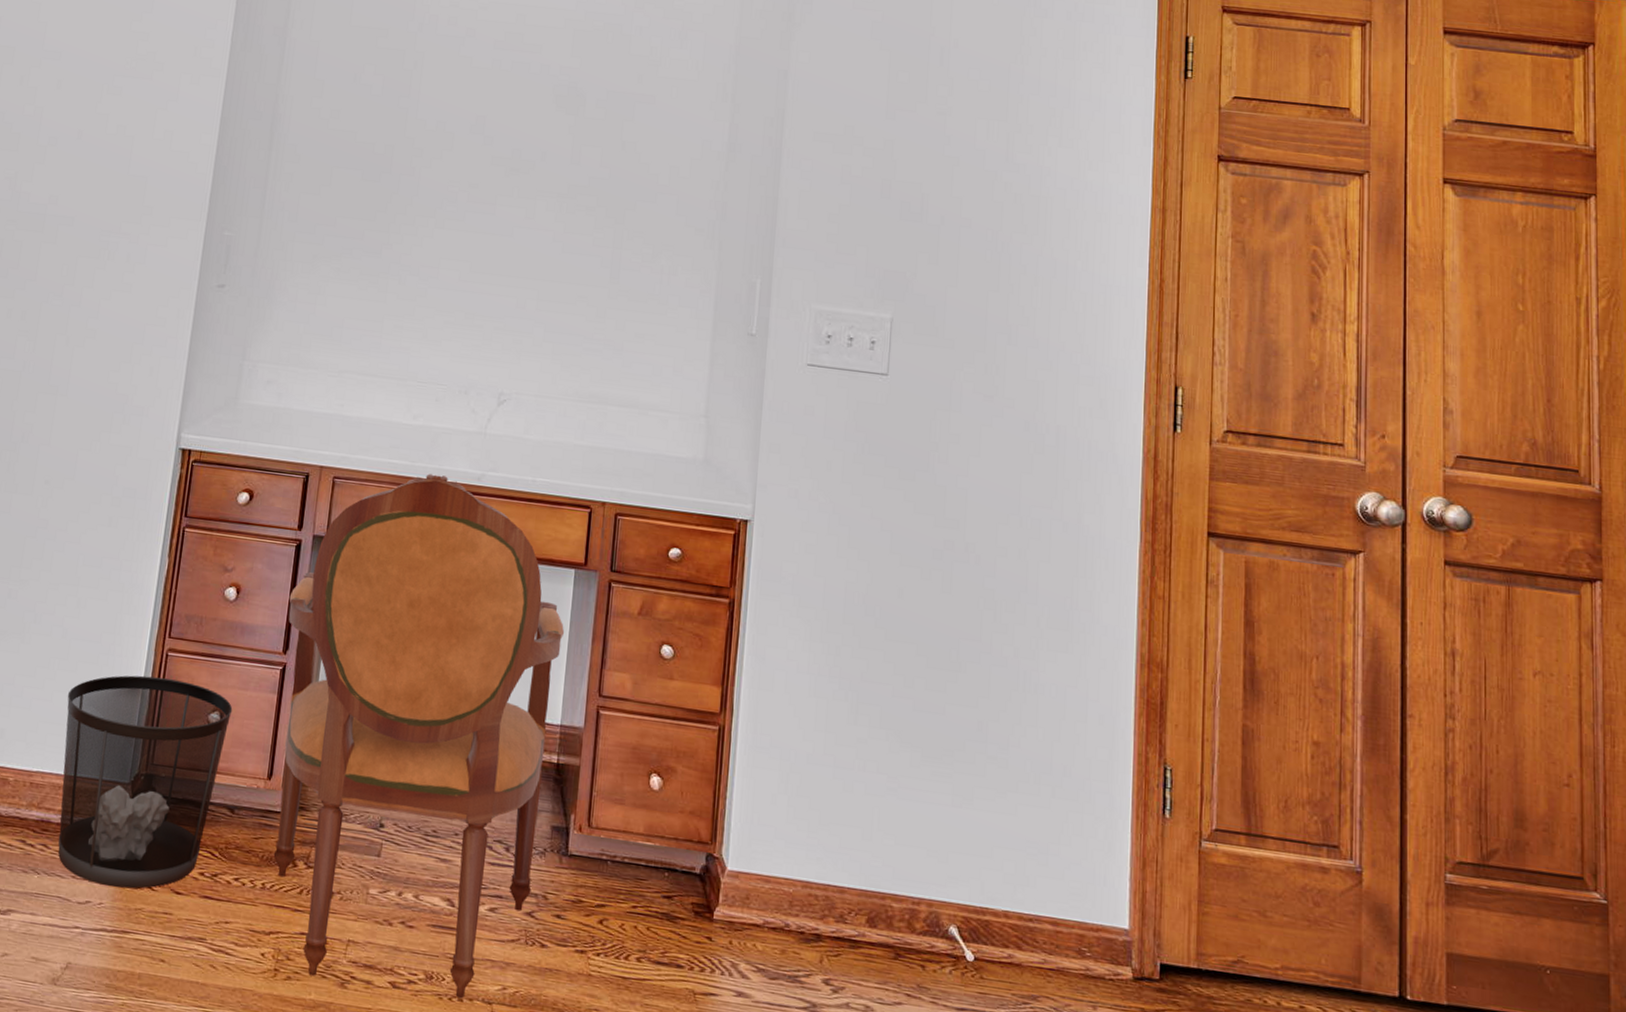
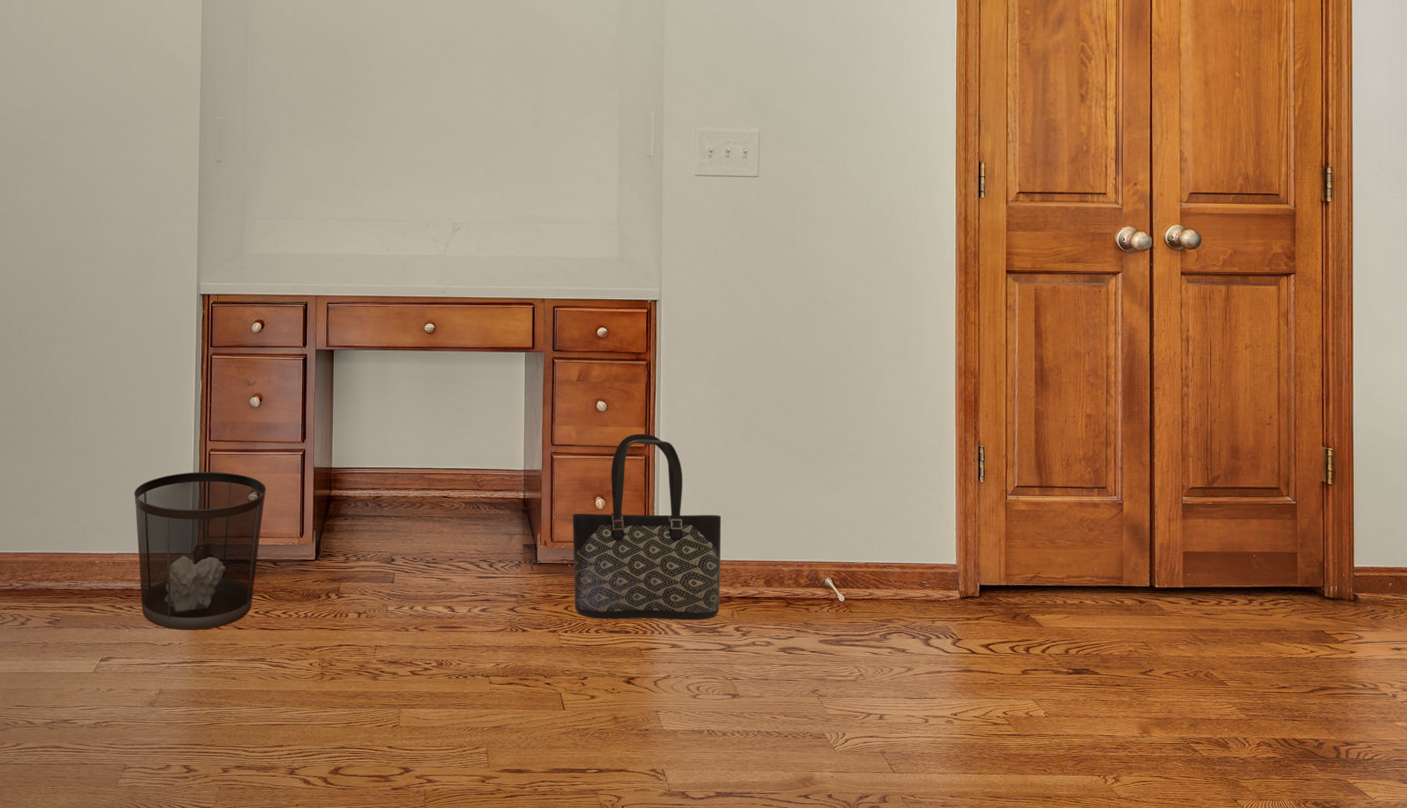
armchair: present [273,474,564,998] -> none [302,292,520,675]
tote bag: none [611,694,815,963] -> present [573,433,722,621]

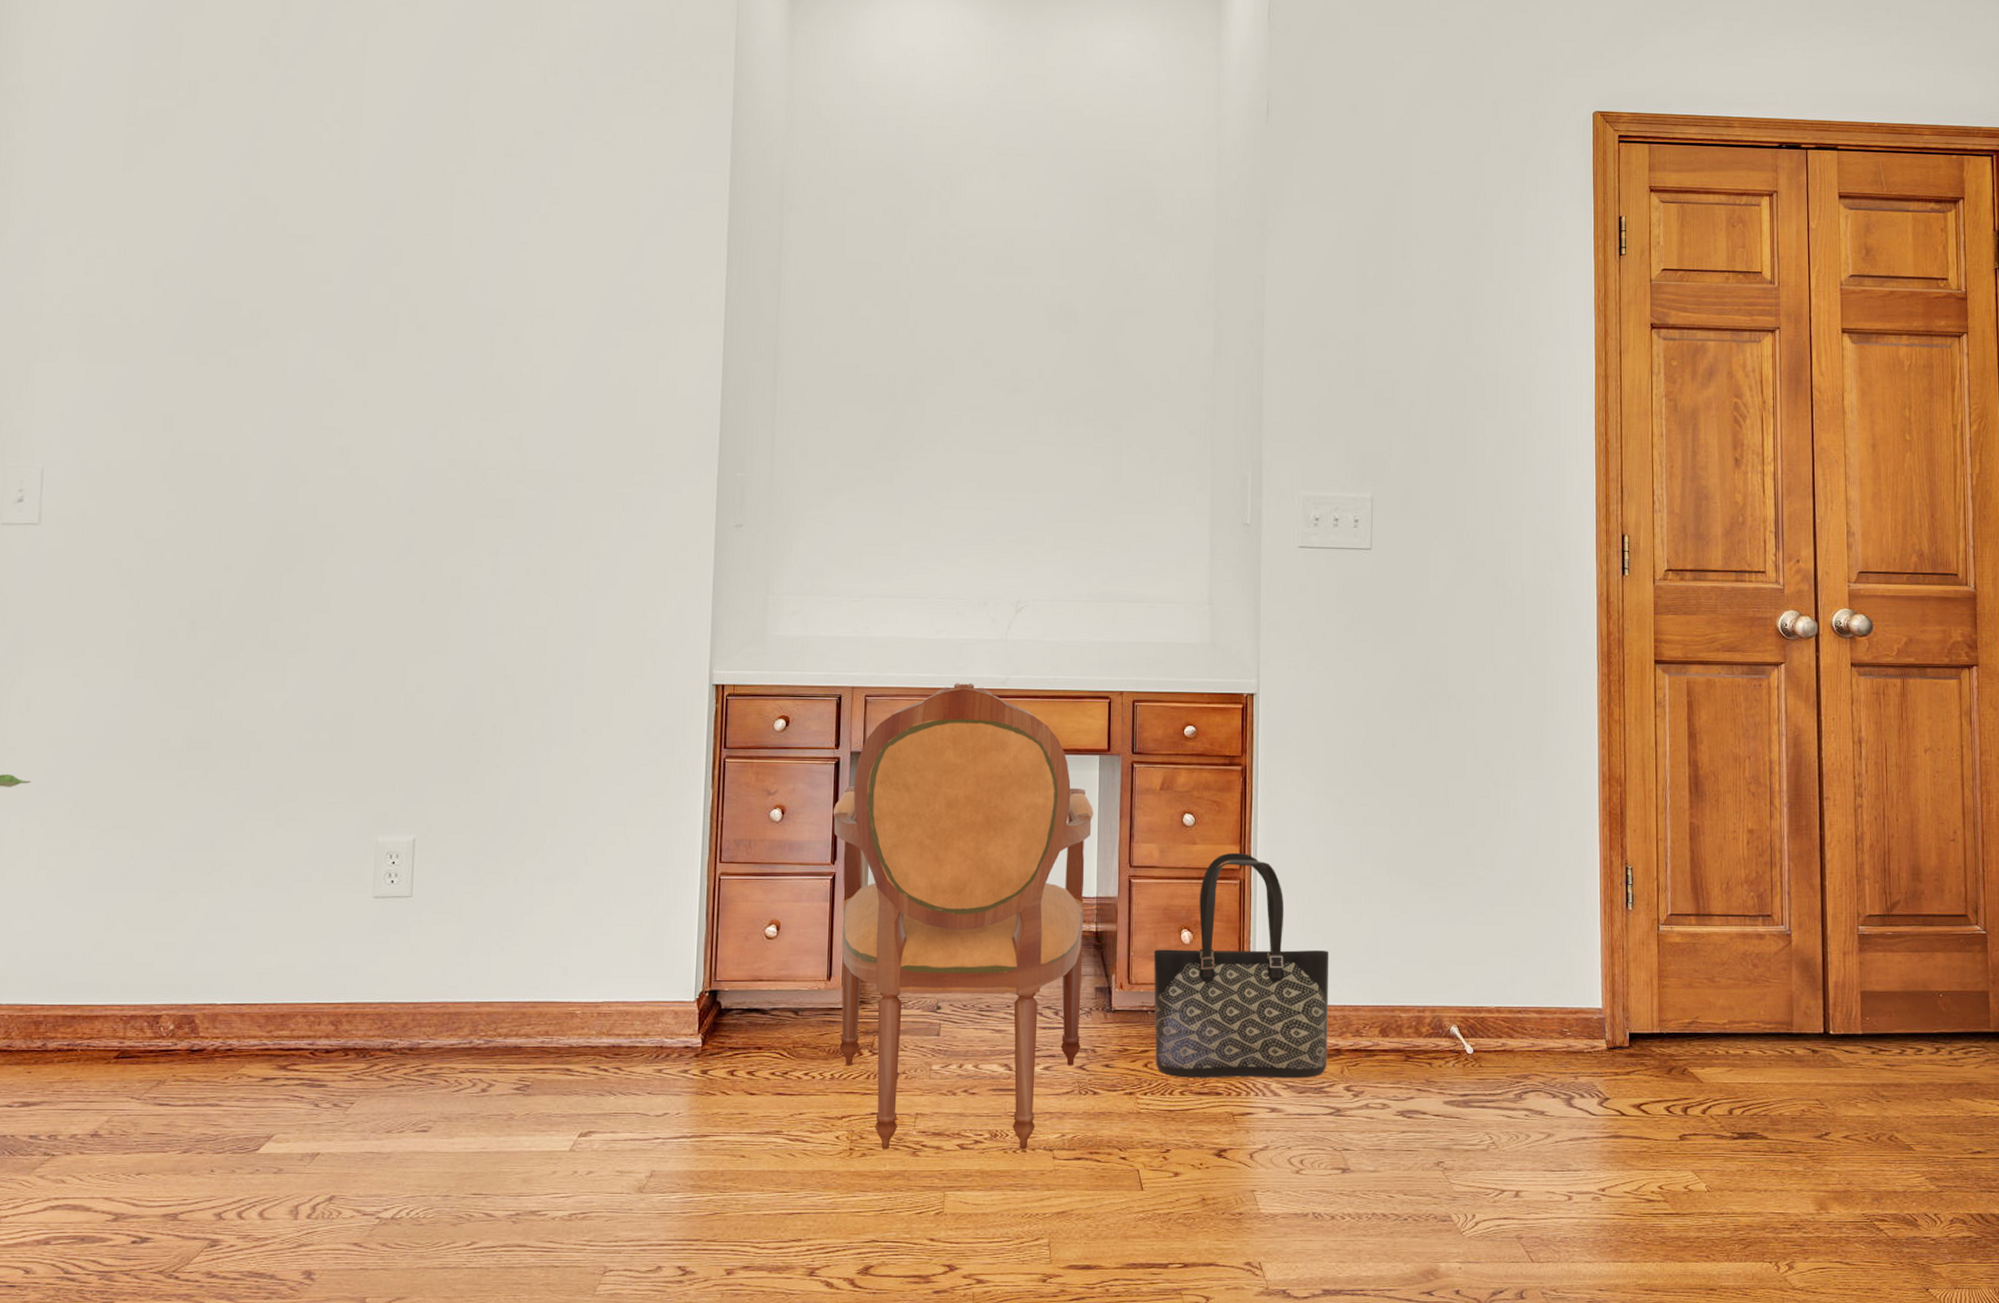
waste bin: present [133,472,267,630] -> none [625,901,788,1096]
armchair: none [302,292,520,675] -> present [833,683,1093,1150]

